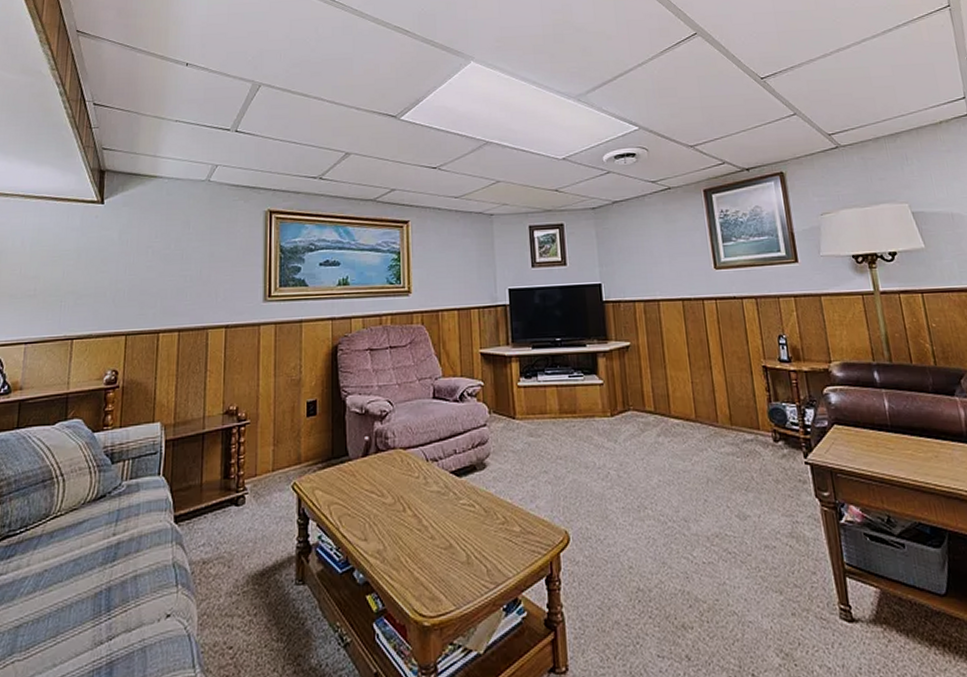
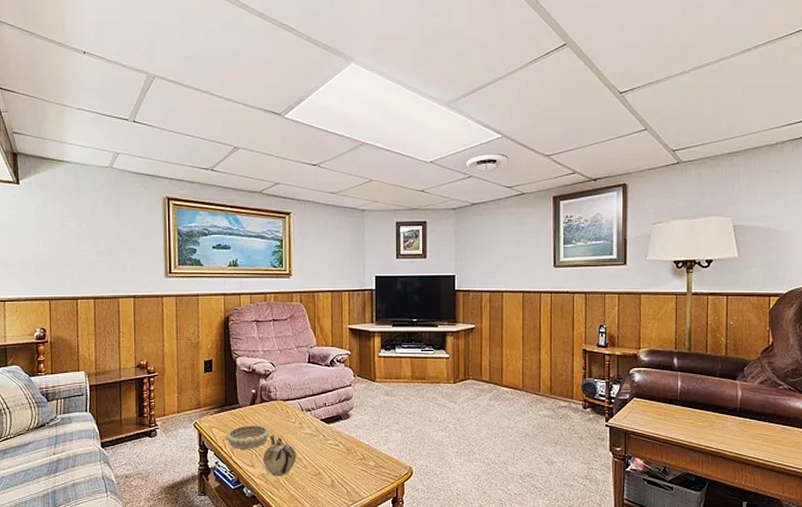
decorative bowl: none [332,483,388,517] -> present [226,425,271,449]
teapot: none [378,495,421,553] -> present [263,435,297,476]

